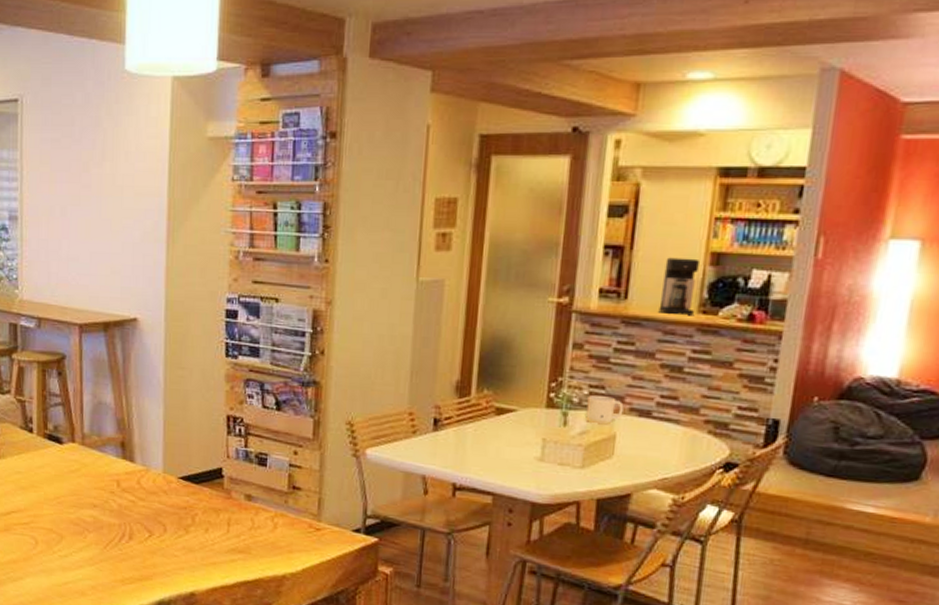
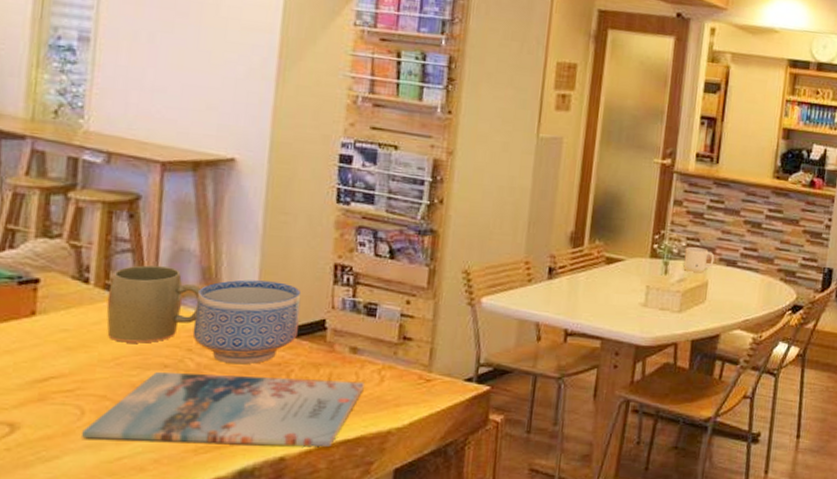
magazine: none [38,510,260,586] -> present [82,371,365,446]
mug: none [47,417,117,486] -> present [106,265,201,343]
bowl: none [113,430,200,507] -> present [192,280,302,365]
coffee maker: present [658,257,699,316] -> none [743,130,774,181]

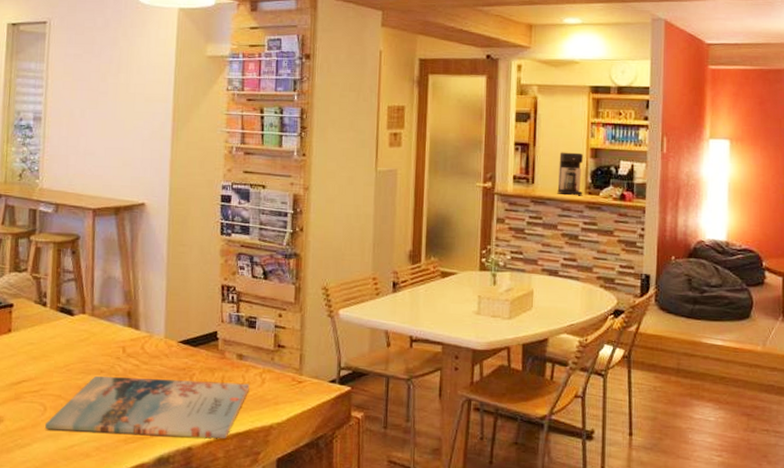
mug: present [106,265,201,343] -> none [59,291,124,353]
bowl: present [192,280,302,365] -> none [120,300,198,370]
mug: present [683,246,715,274] -> none [510,259,537,284]
coffee maker: none [743,130,774,181] -> present [557,152,583,196]

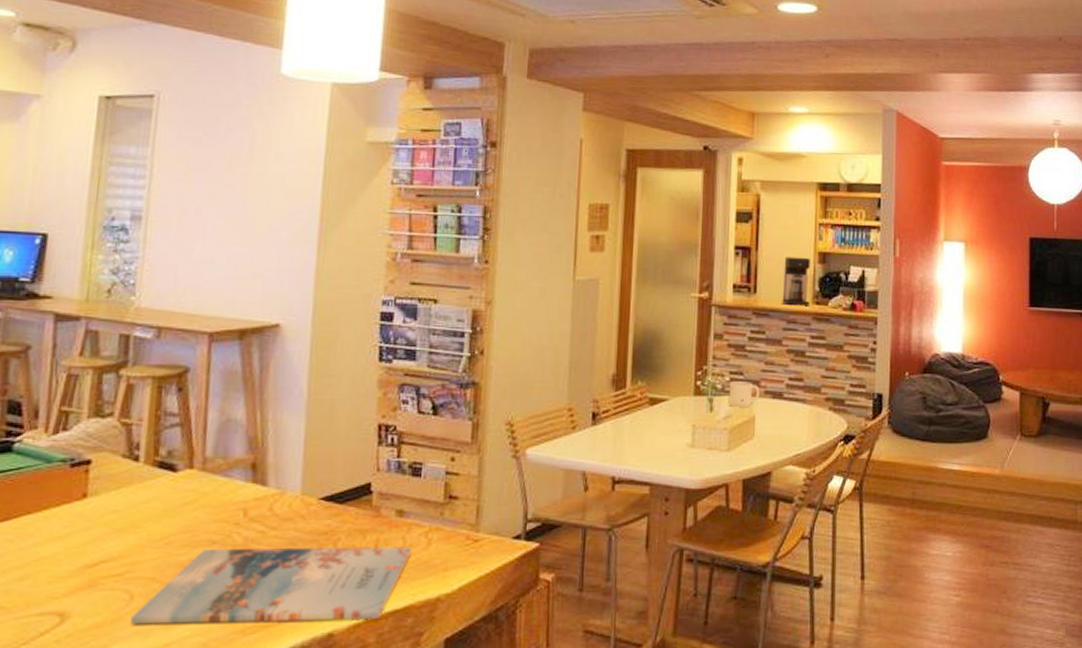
mug: none [510,259,537,284] -> present [729,380,760,410]

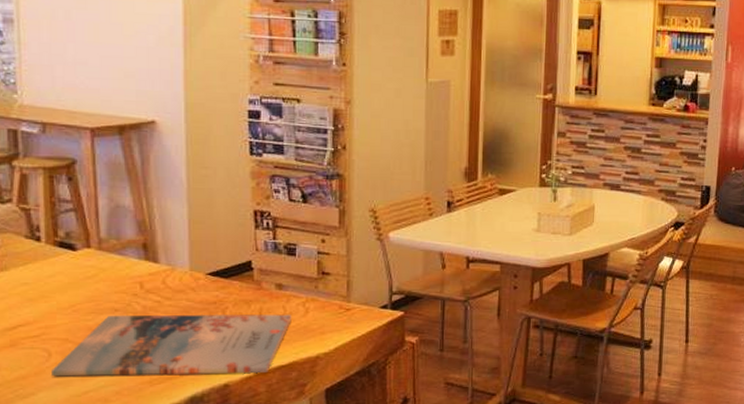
mug: present [729,380,760,410] -> none [571,174,599,199]
coffee maker: present [782,257,810,307] -> none [620,61,647,108]

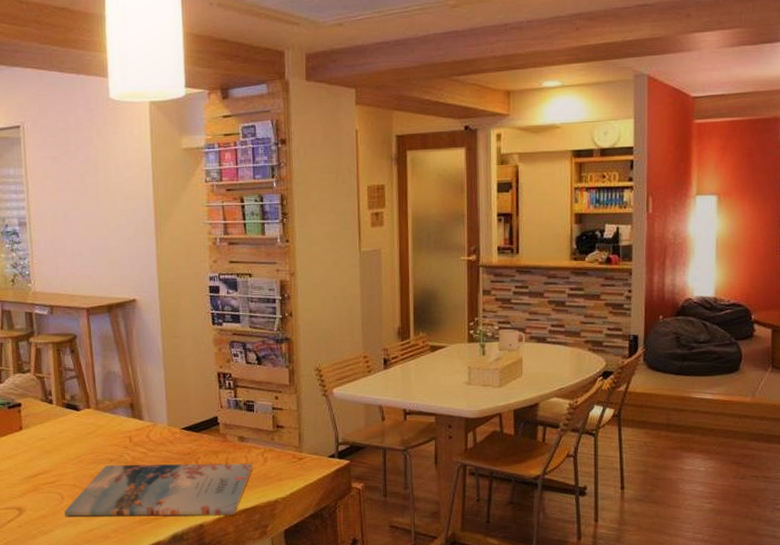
mug: none [571,174,599,199] -> present [498,328,525,353]

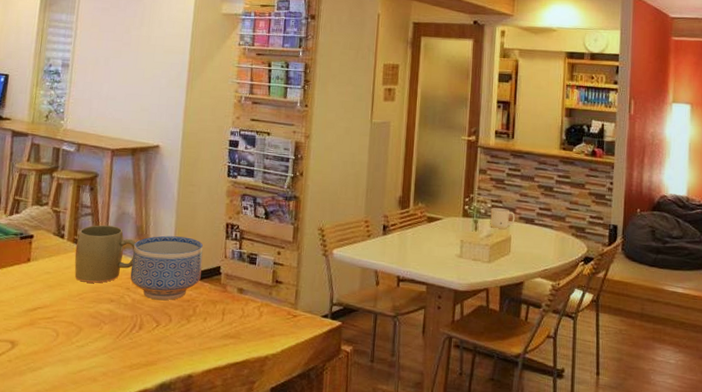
magazine: present [64,463,253,517] -> none [57,304,248,367]
mug: none [66,386,127,445] -> present [74,225,136,283]
bowl: none [124,391,200,456] -> present [130,235,204,301]

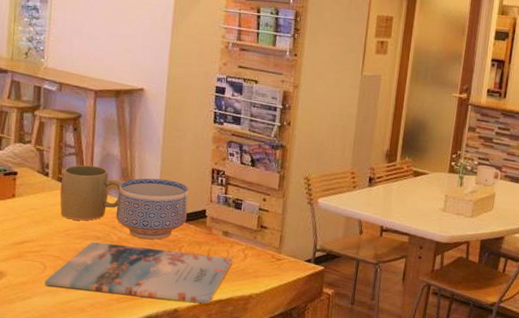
magazine: none [57,304,248,367] -> present [45,241,233,304]

